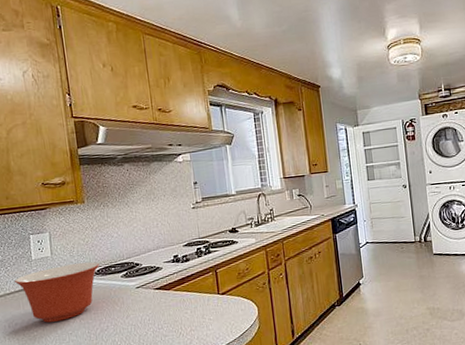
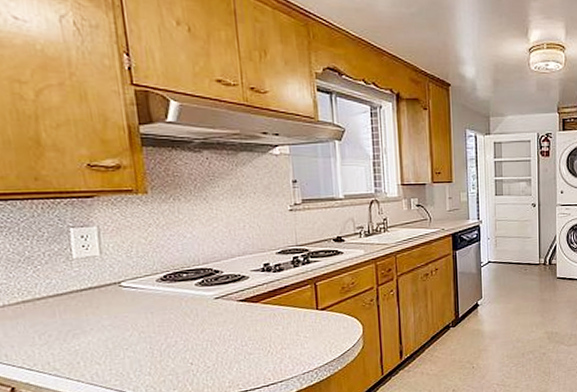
mixing bowl: present [15,262,100,323] -> none [48,265,168,335]

